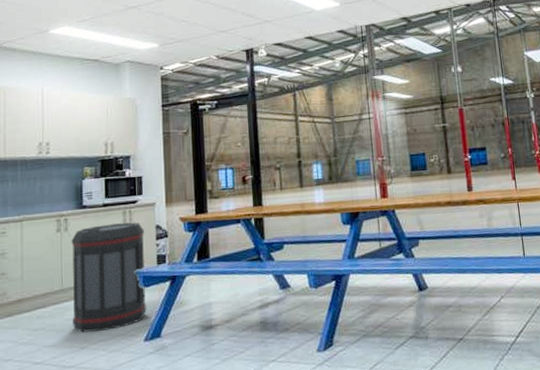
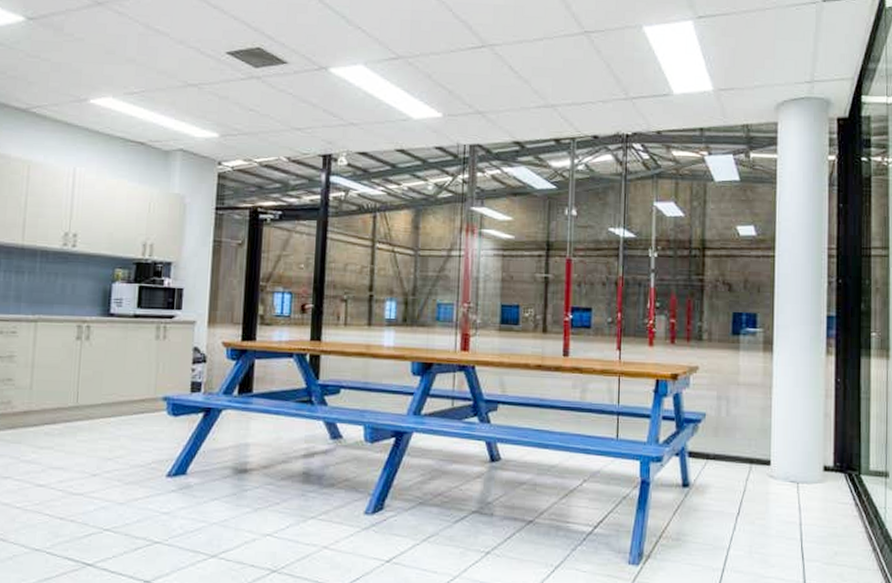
trash can: present [71,222,147,333] -> none [85,338,179,459]

